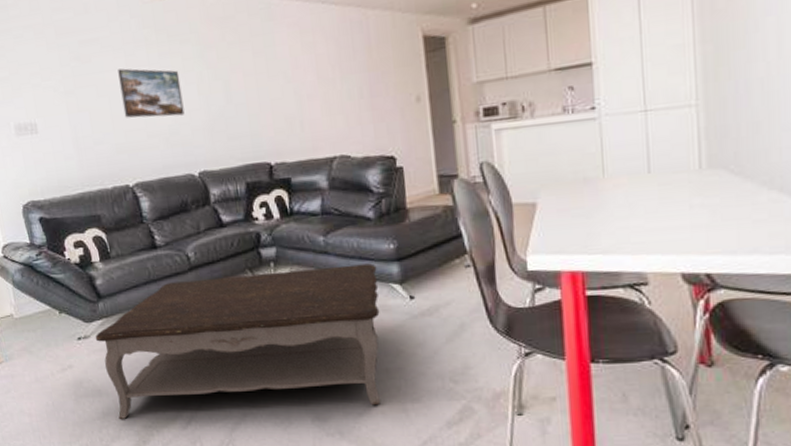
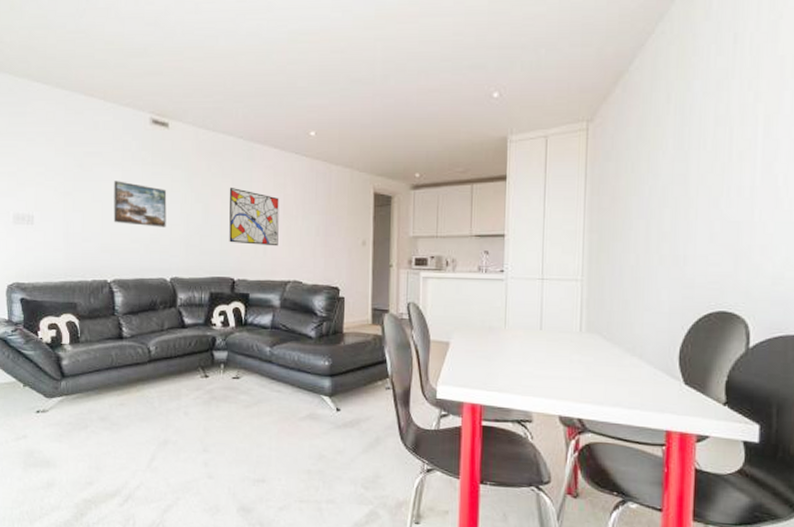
coffee table: present [95,263,380,419] -> none [52,371,312,502]
wall art: none [250,55,317,122] -> present [229,187,279,247]

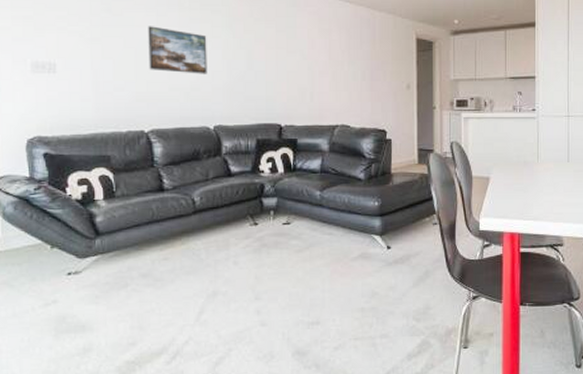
wall art: present [229,187,279,247] -> none [273,32,325,92]

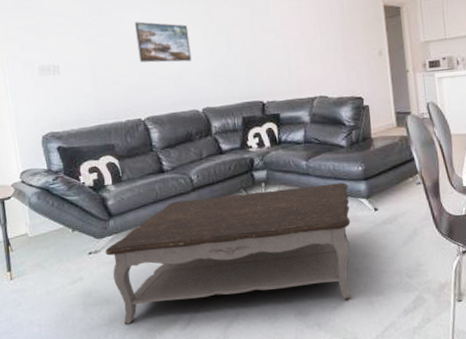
coffee table: none [87,217,362,355] -> present [105,182,351,324]

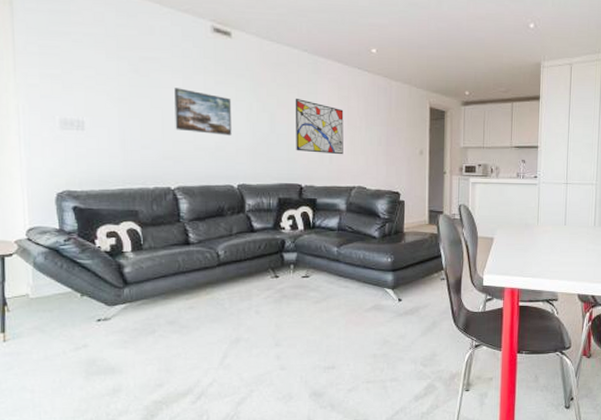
coffee table: present [105,182,351,324] -> none [116,272,376,395]
wall art: none [247,15,301,68] -> present [295,98,344,155]

